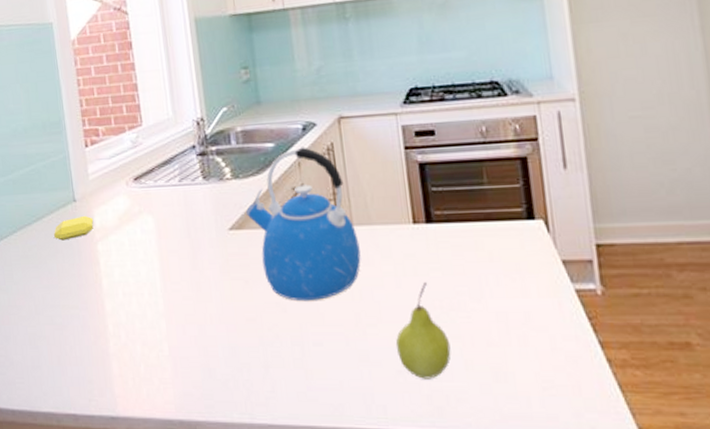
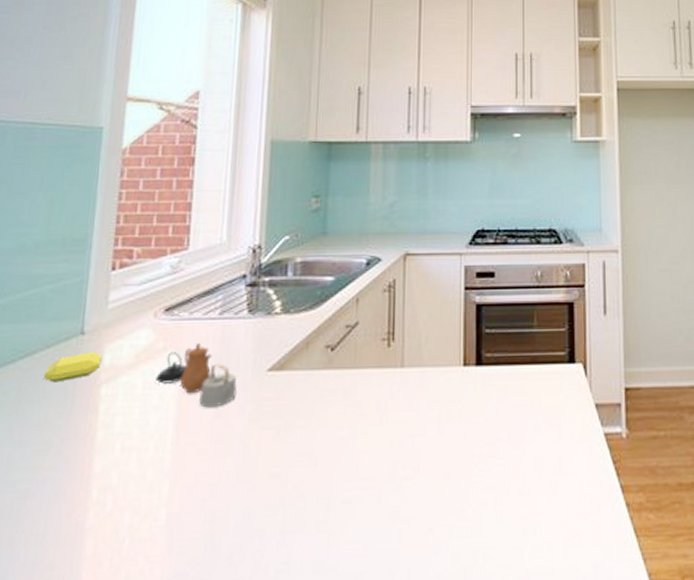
teapot: none [138,206,206,261] -> present [155,342,237,408]
kettle: present [246,147,361,301] -> none [291,282,407,453]
fruit: present [395,282,451,379] -> none [429,428,484,536]

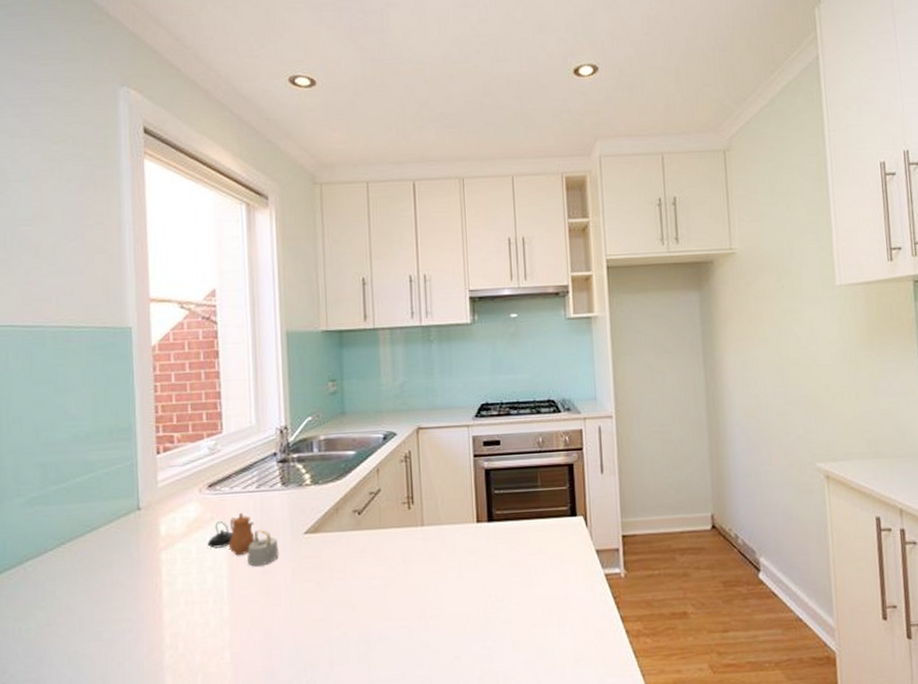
soap bar: present [44,351,103,383] -> none [111,524,159,551]

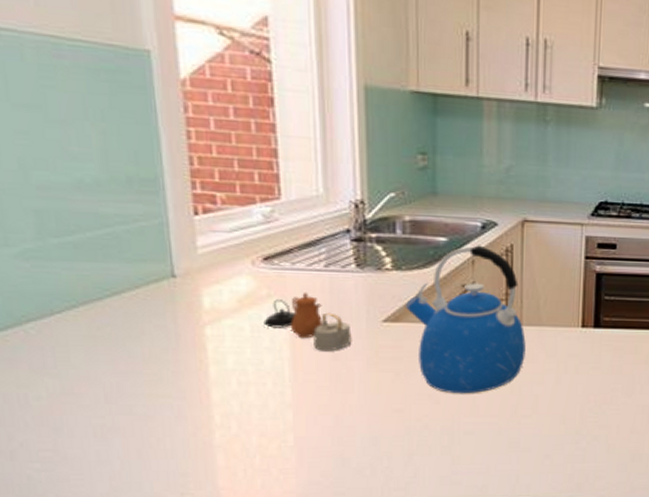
kettle: none [323,454,429,599] -> present [406,245,526,394]

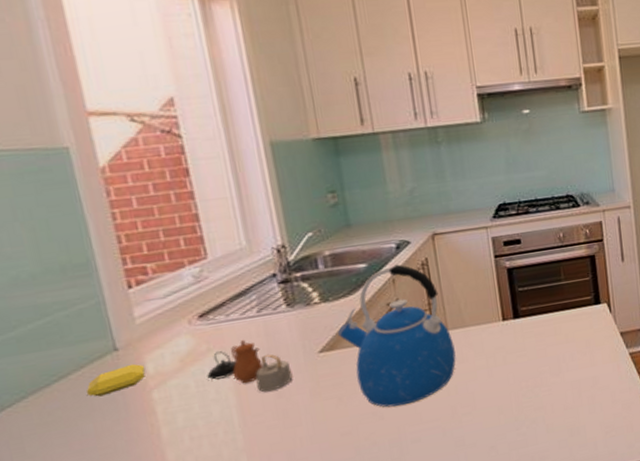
soap bar: none [139,294,202,321] -> present [86,363,146,397]

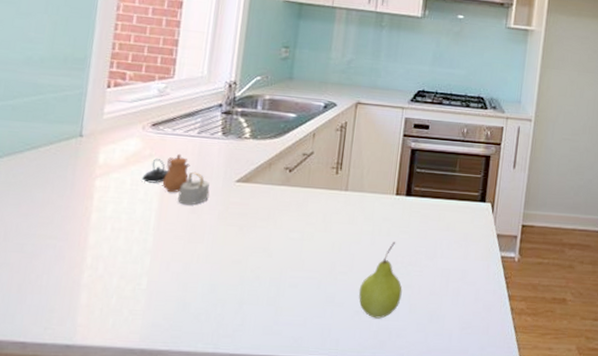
soap bar: present [86,363,146,397] -> none [48,151,98,172]
kettle: present [338,264,456,407] -> none [256,121,349,249]
fruit: none [488,368,536,449] -> present [359,242,402,319]

